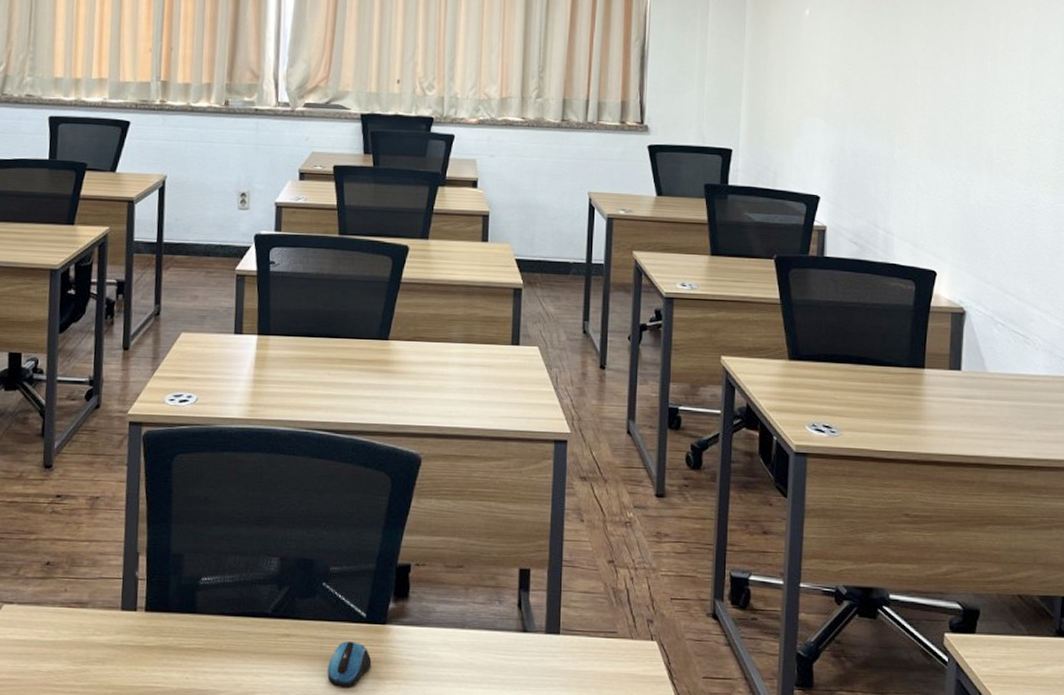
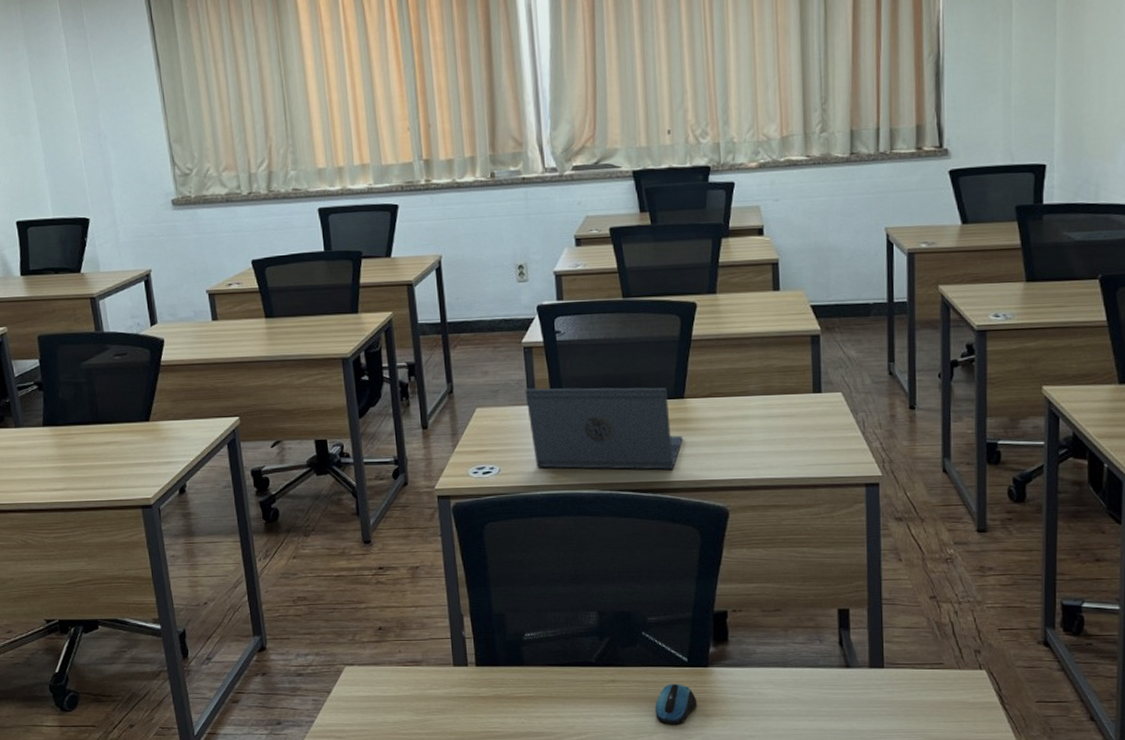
laptop: none [232,317,384,411] -> present [525,387,683,470]

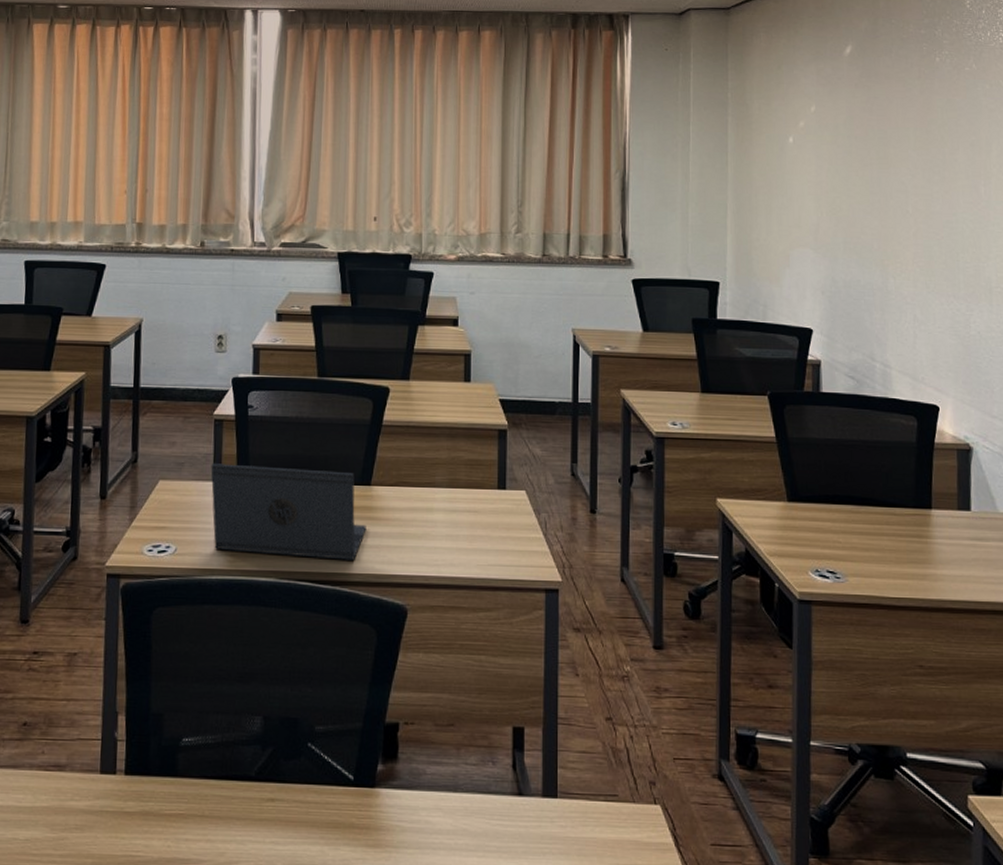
computer mouse: present [655,684,698,725] -> none [314,806,361,856]

